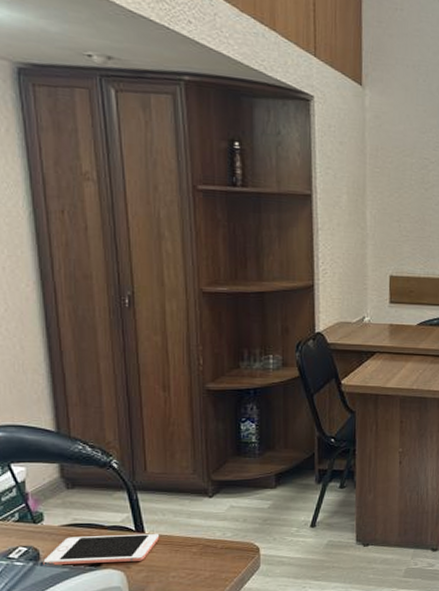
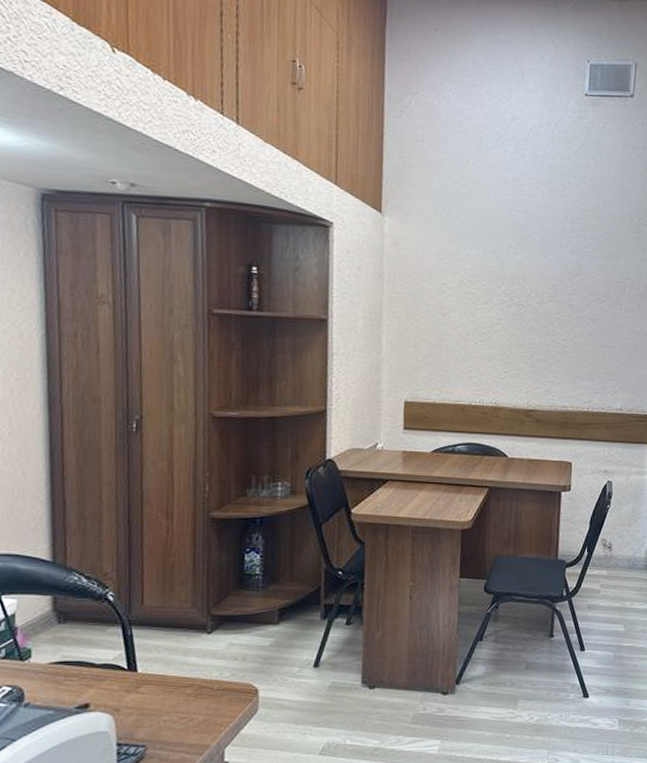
cell phone: present [43,533,160,566] -> none [27,672,153,708]

